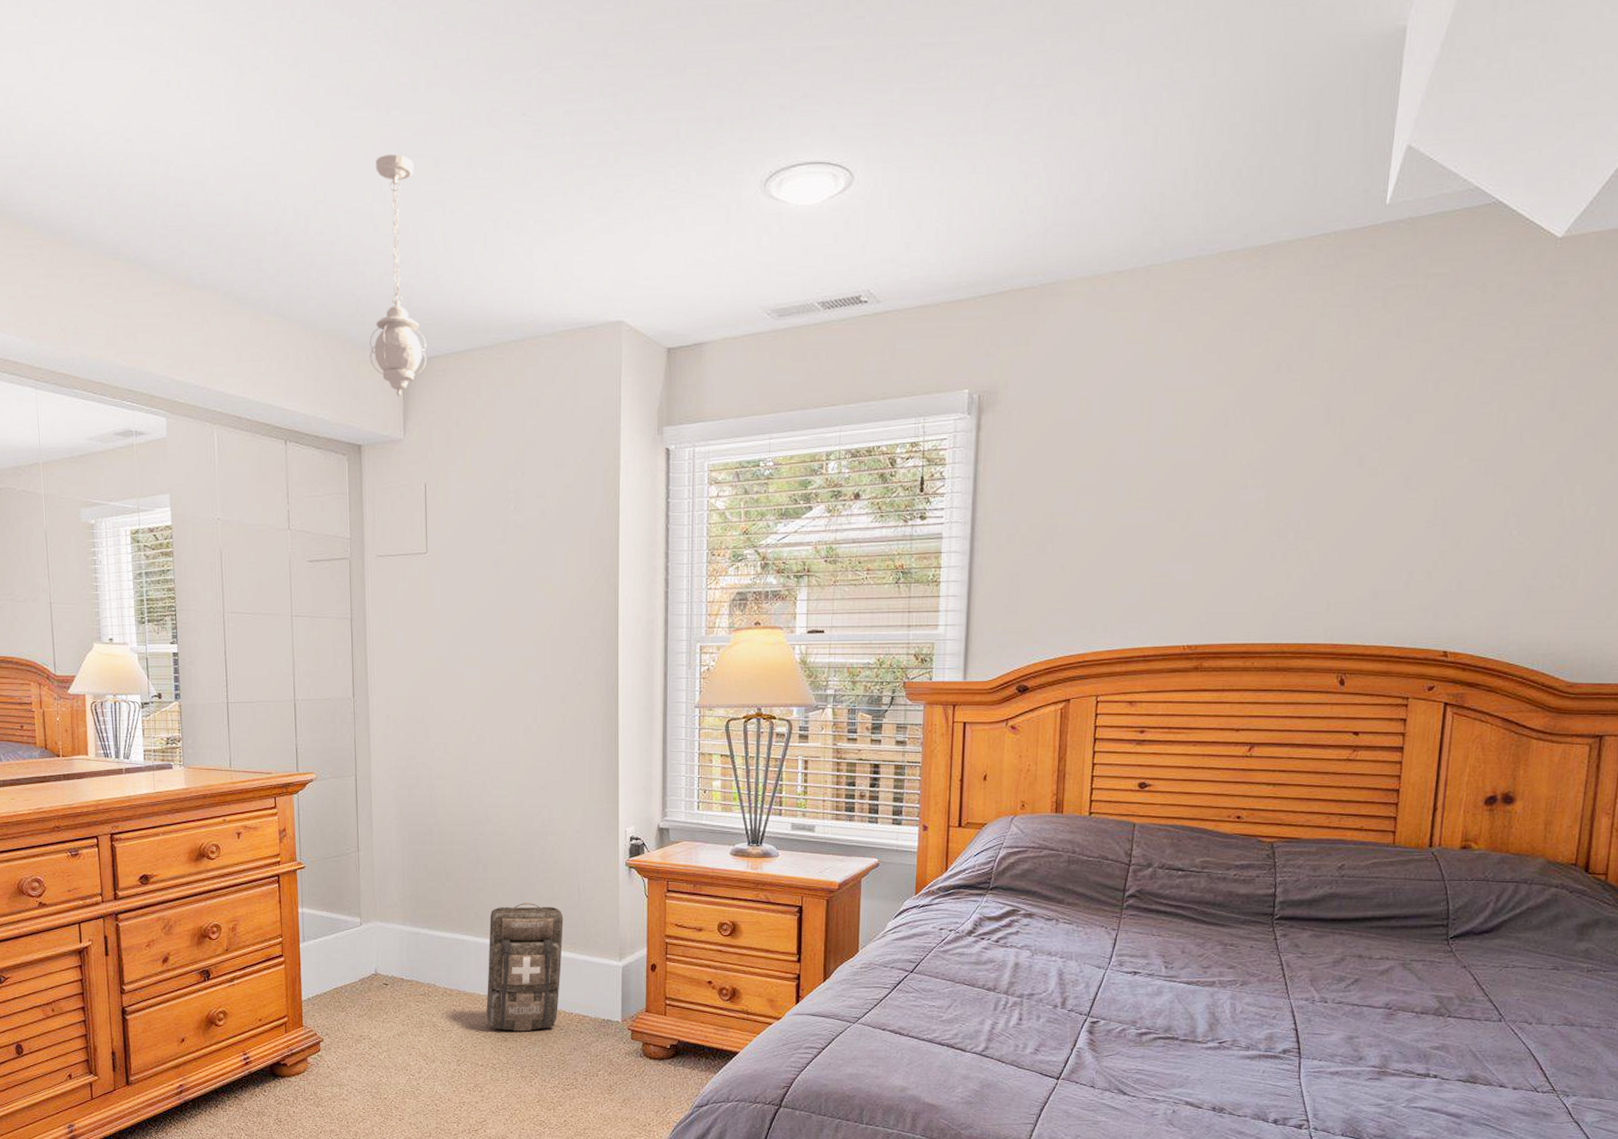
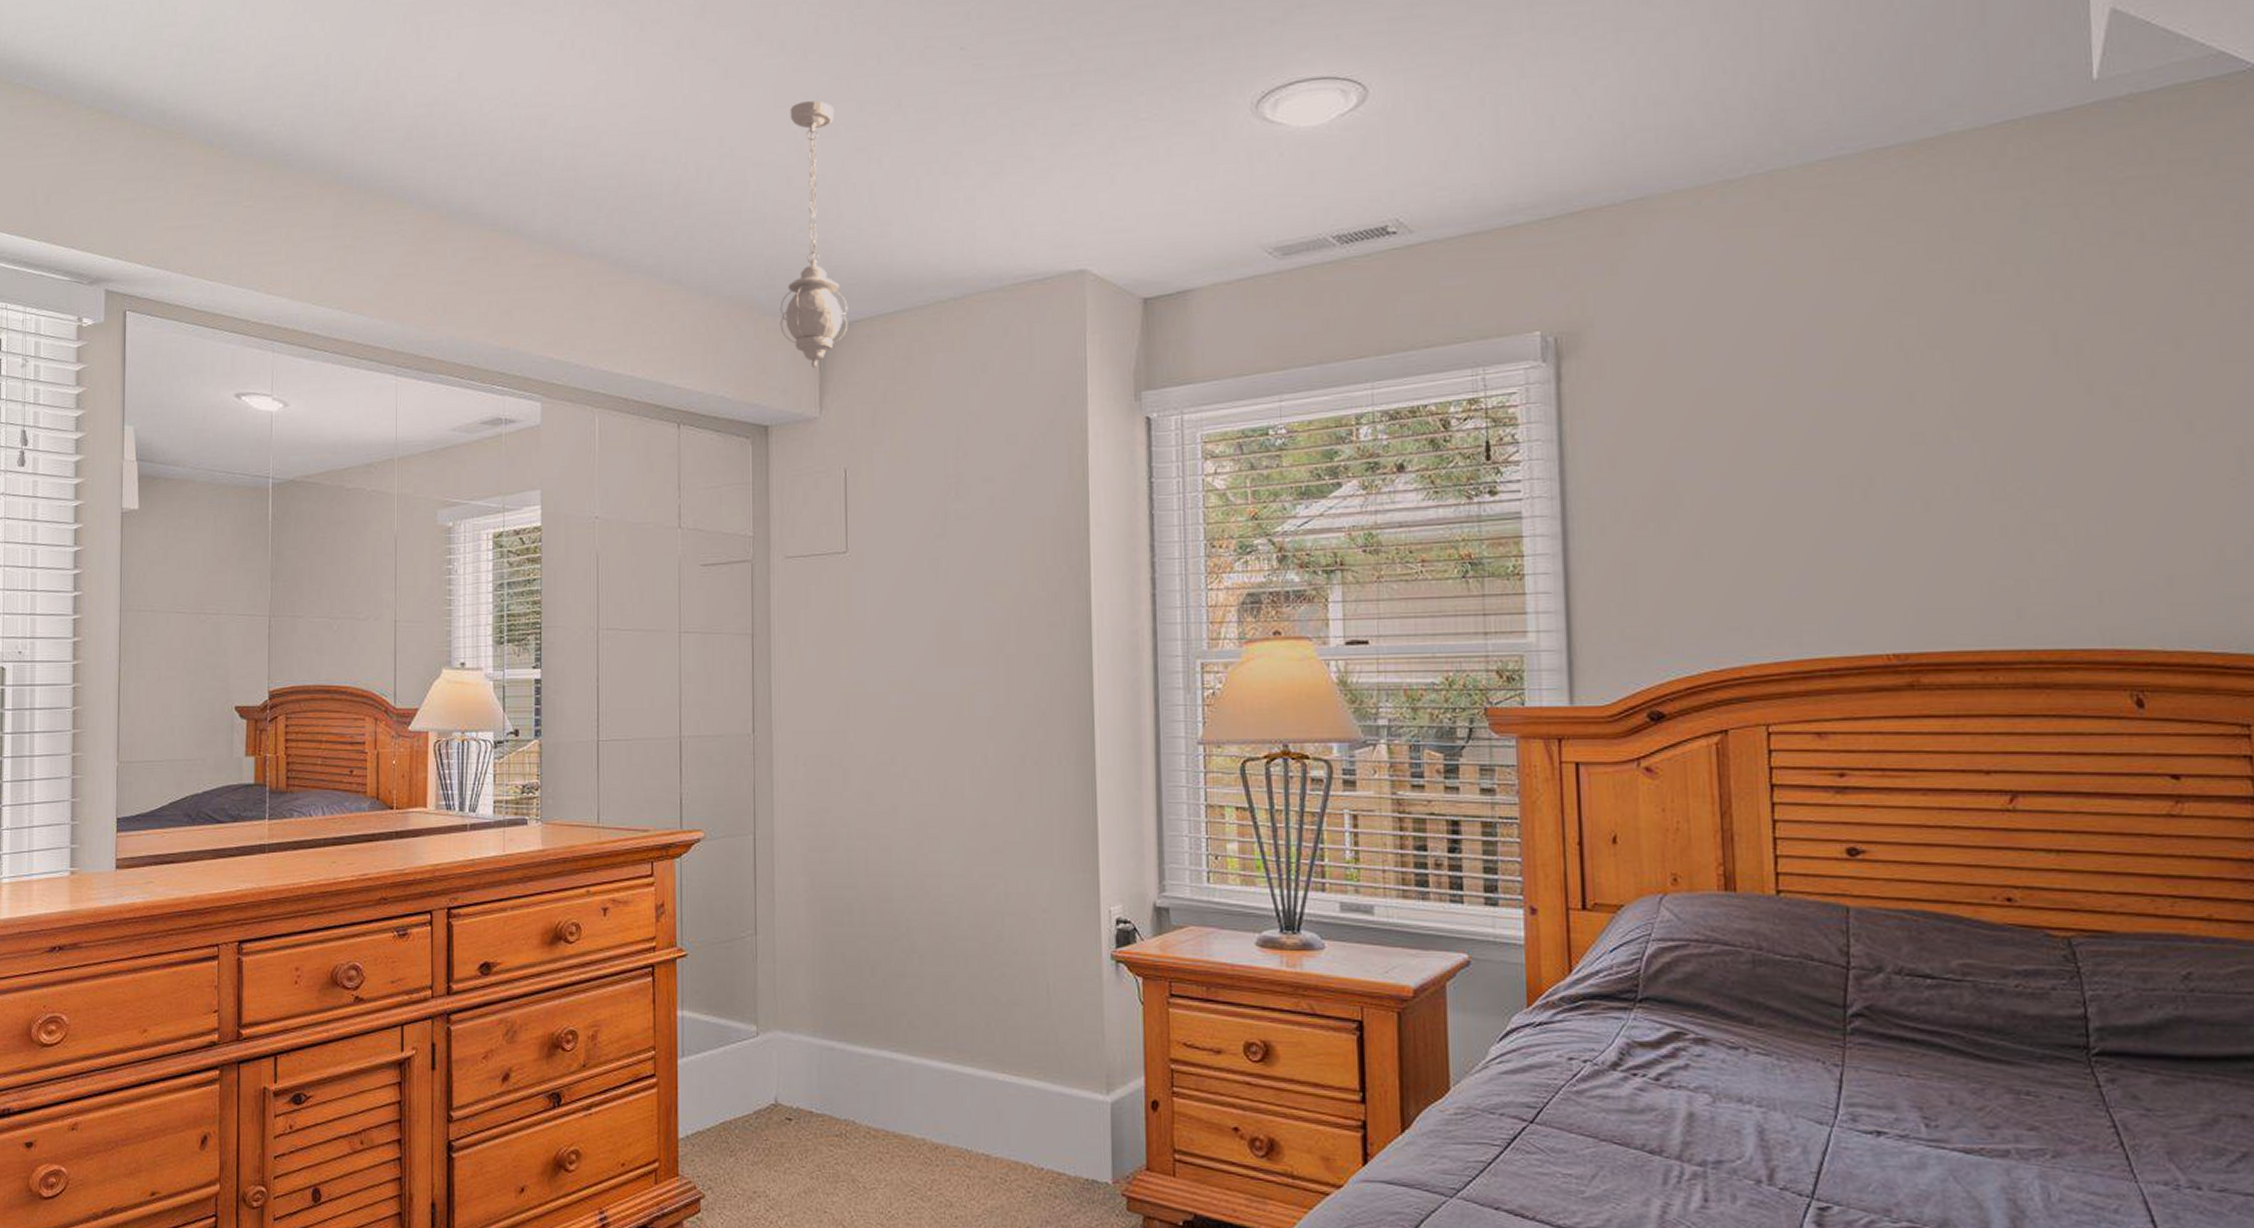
backpack: present [486,903,564,1032] -> none [924,1009,1028,1194]

